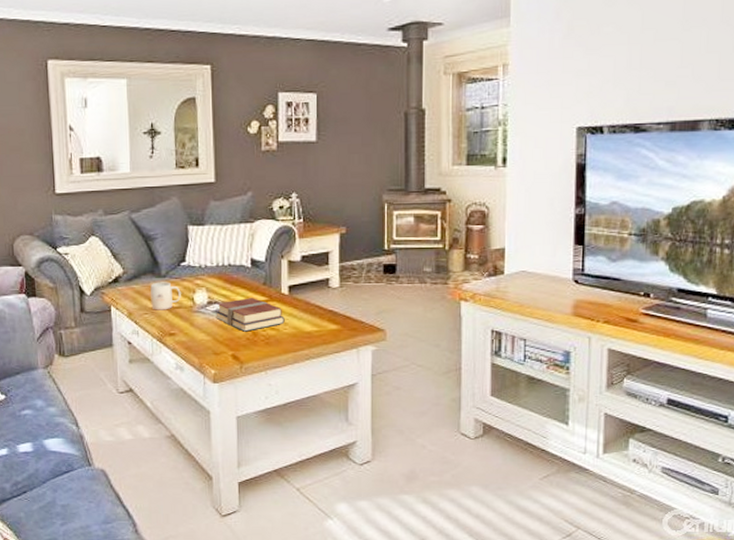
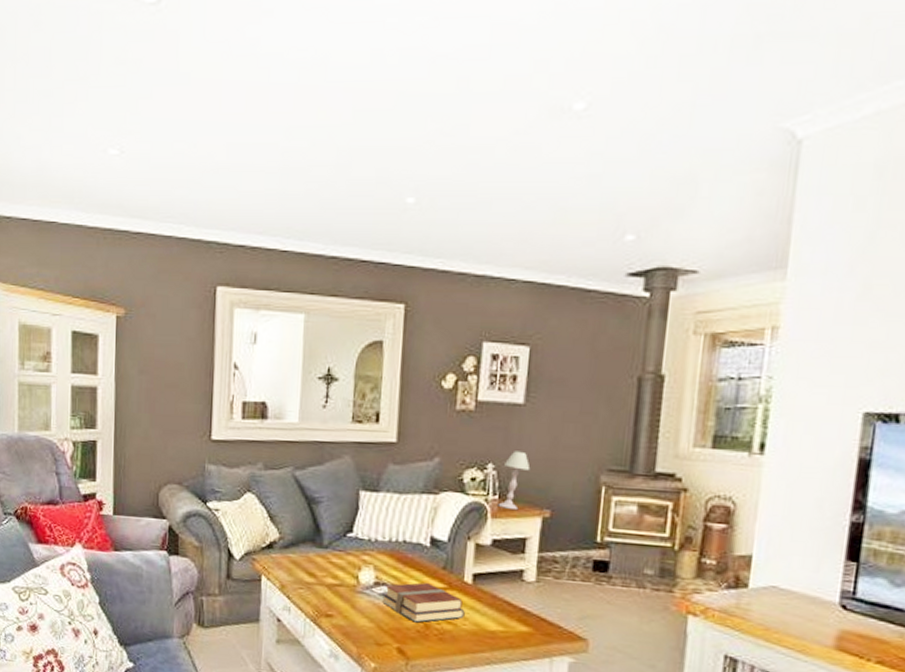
mug: present [150,282,181,310] -> none [308,553,344,587]
table lamp: none [303,181,327,229] -> present [498,451,531,509]

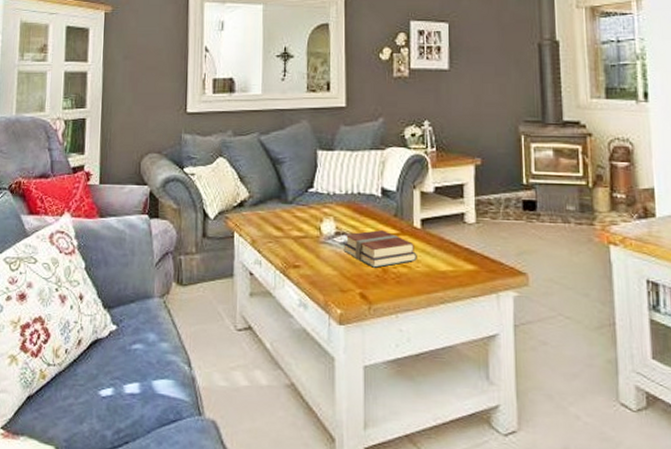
table lamp: present [498,451,531,509] -> none [436,109,460,159]

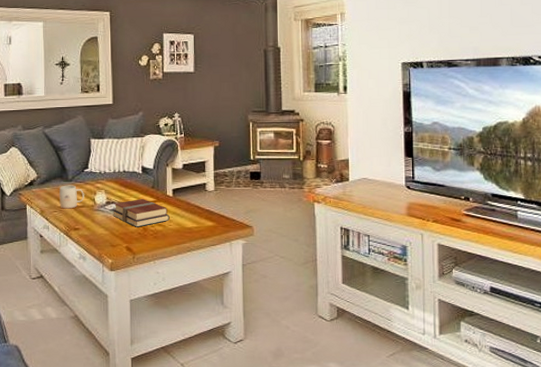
mug: none [276,208,308,240] -> present [59,185,84,209]

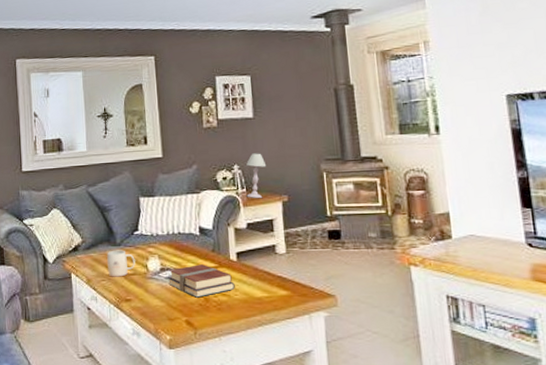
table lamp: none [184,103,203,143] -> present [245,153,267,198]

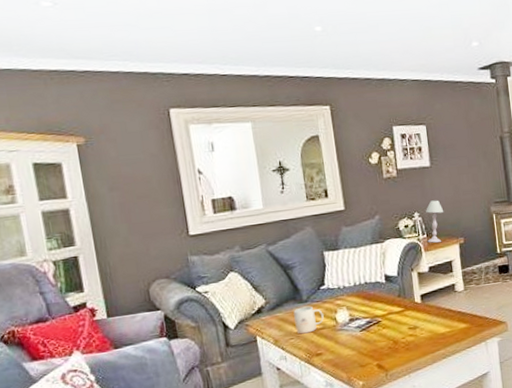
books: present [168,264,235,298] -> none [358,310,421,342]

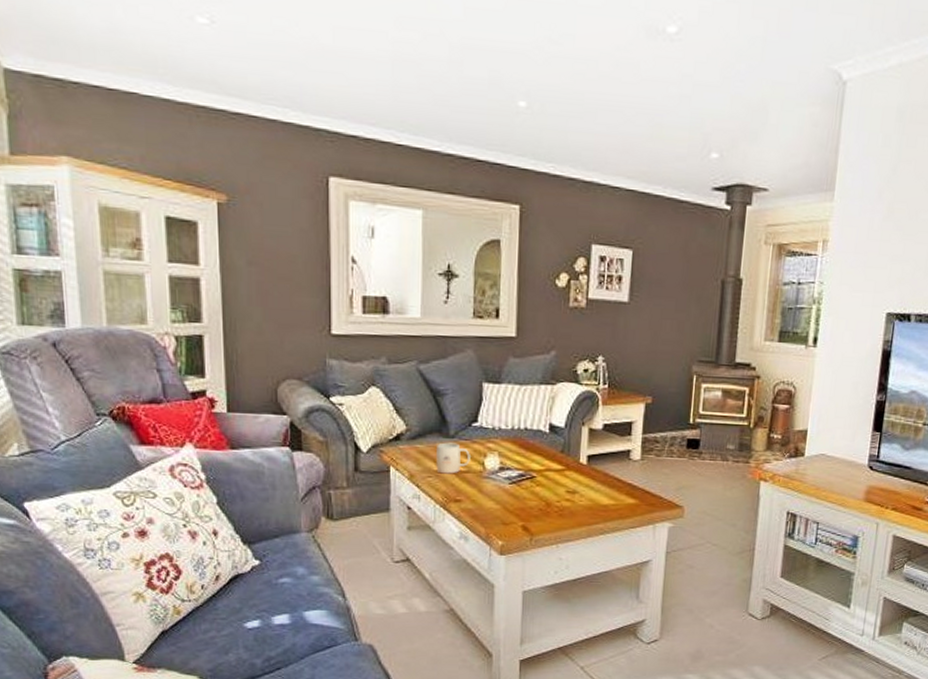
table lamp: present [425,200,444,243] -> none [608,344,635,397]

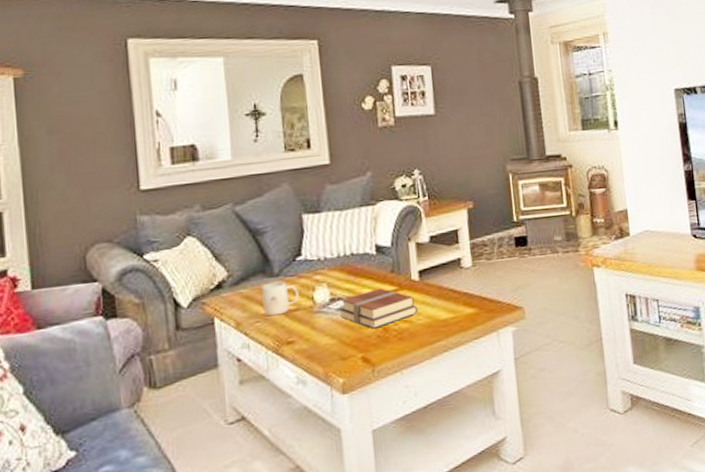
books: none [507,466,581,502] -> present [340,288,418,329]

